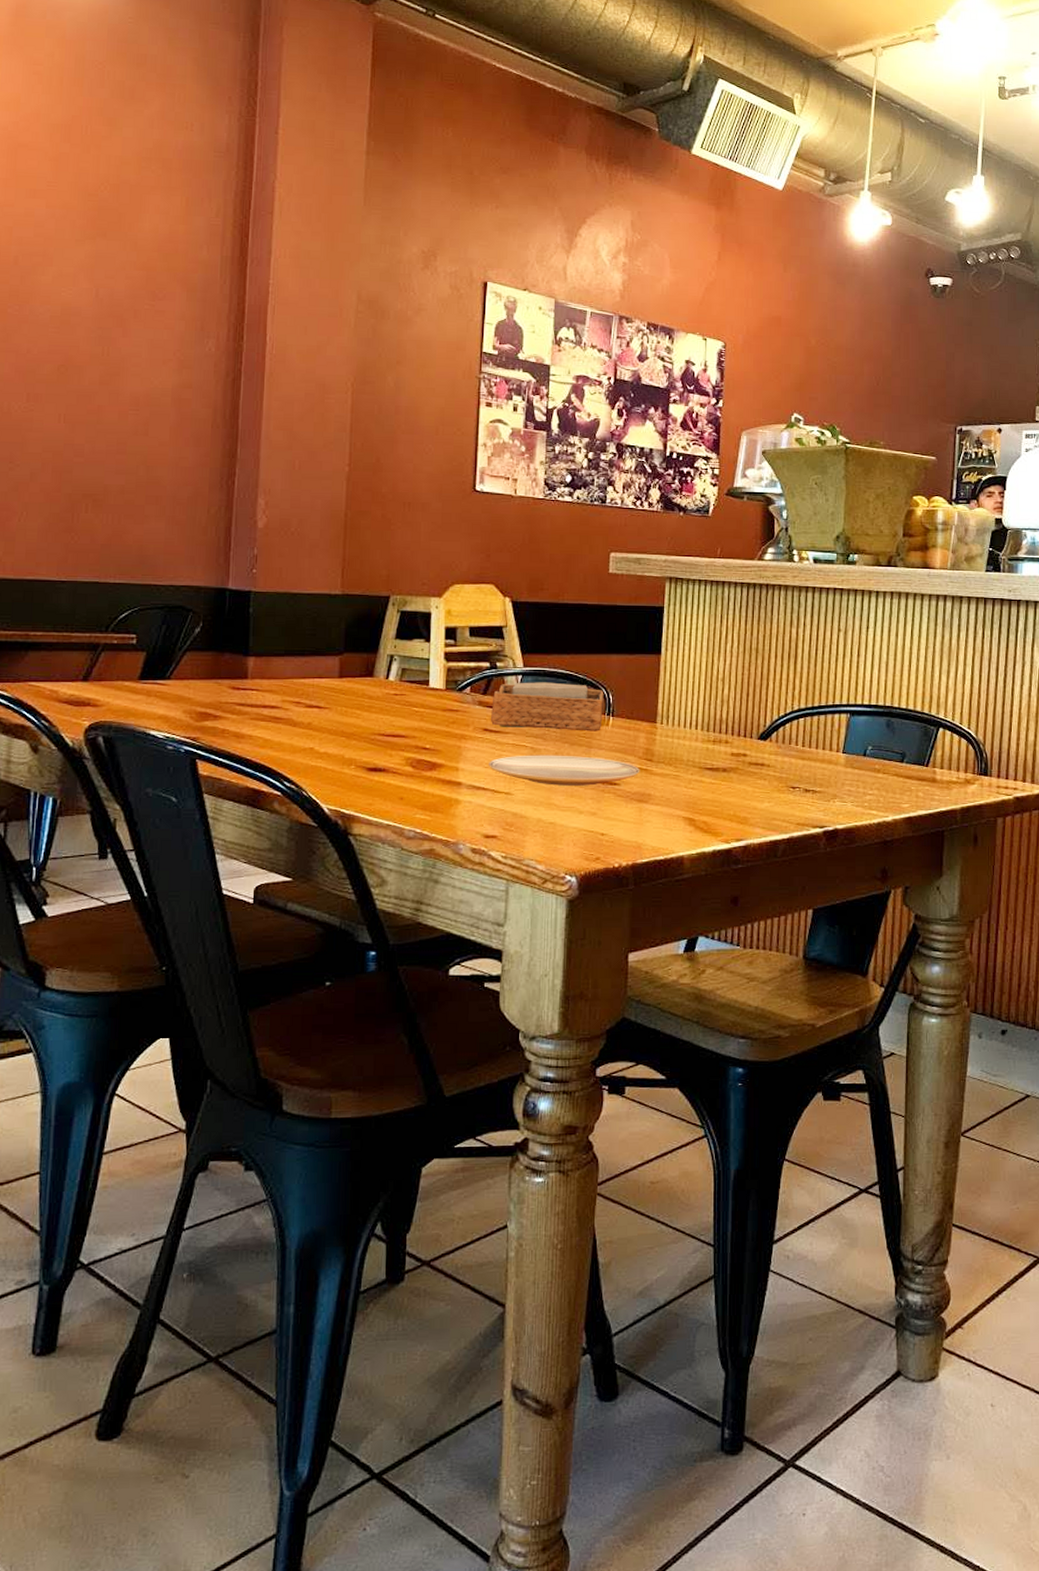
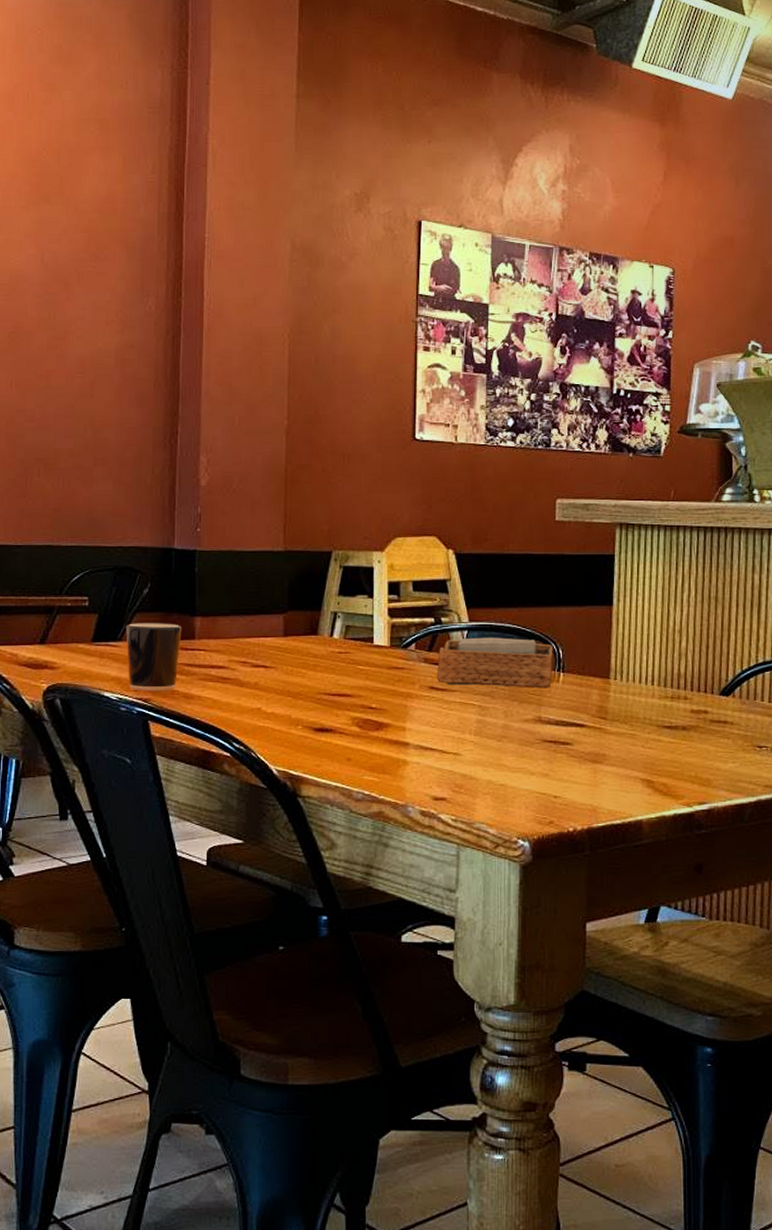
mug: none [175,662,234,730] -> present [126,623,182,691]
plate: present [489,755,640,786] -> none [436,713,594,746]

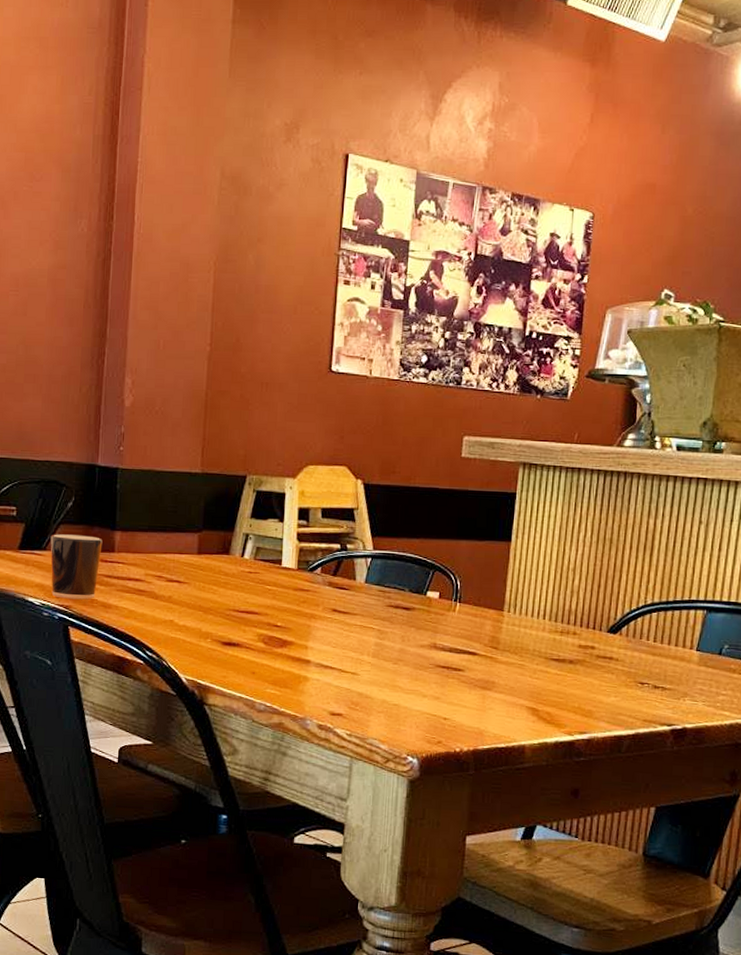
napkin holder: present [436,637,554,688] -> none [339,565,452,617]

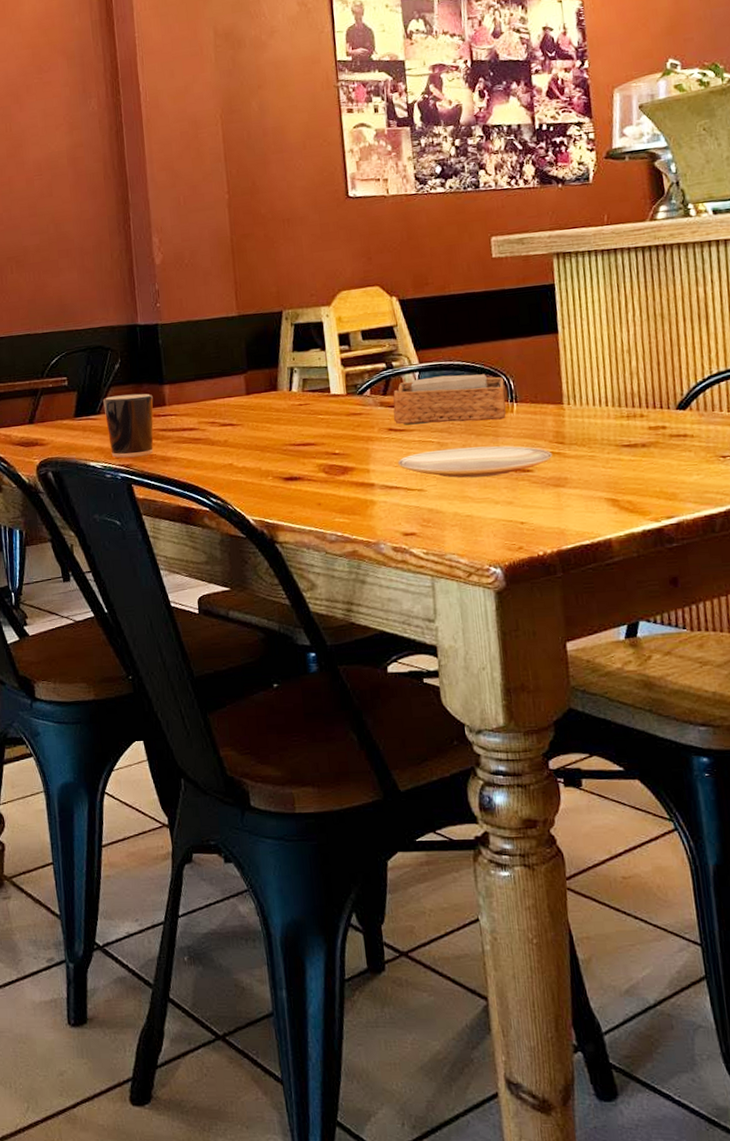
plate: none [337,637,485,670] -> present [398,446,553,479]
napkin holder: none [339,565,452,617] -> present [393,374,507,425]

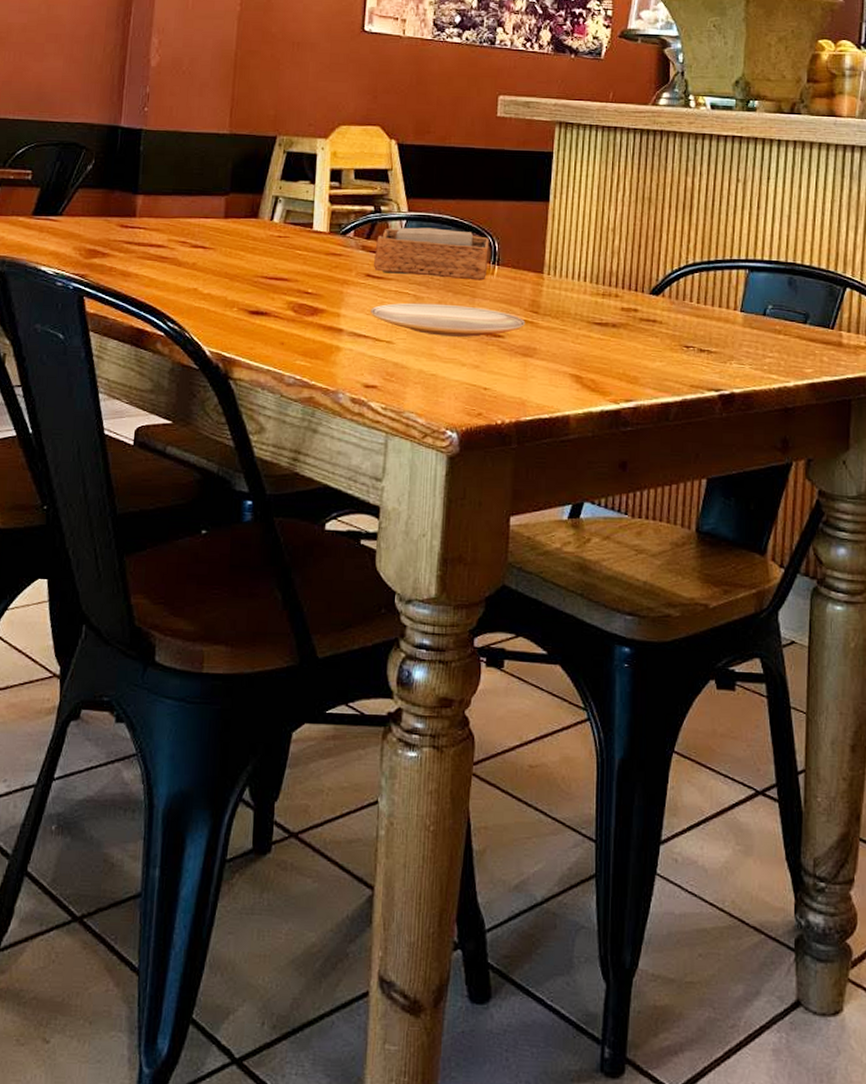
mug: present [103,393,154,459] -> none [66,198,124,268]

